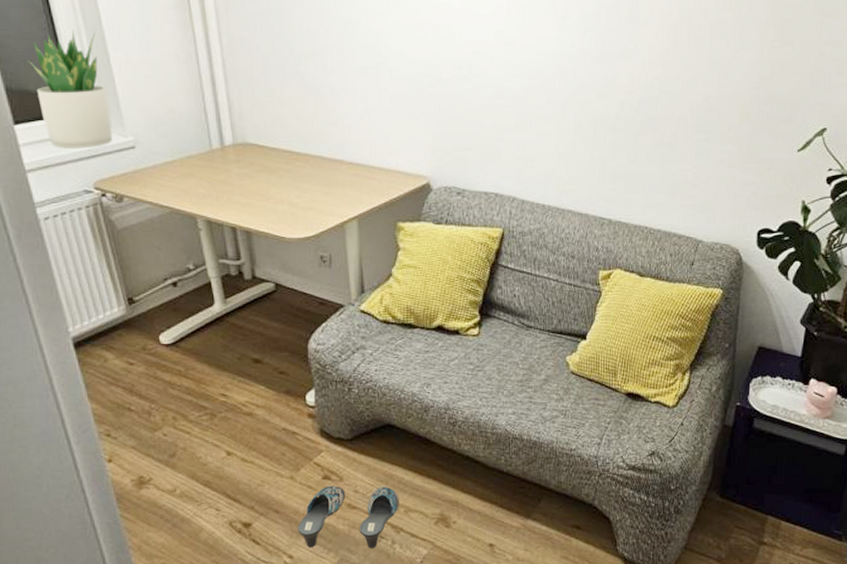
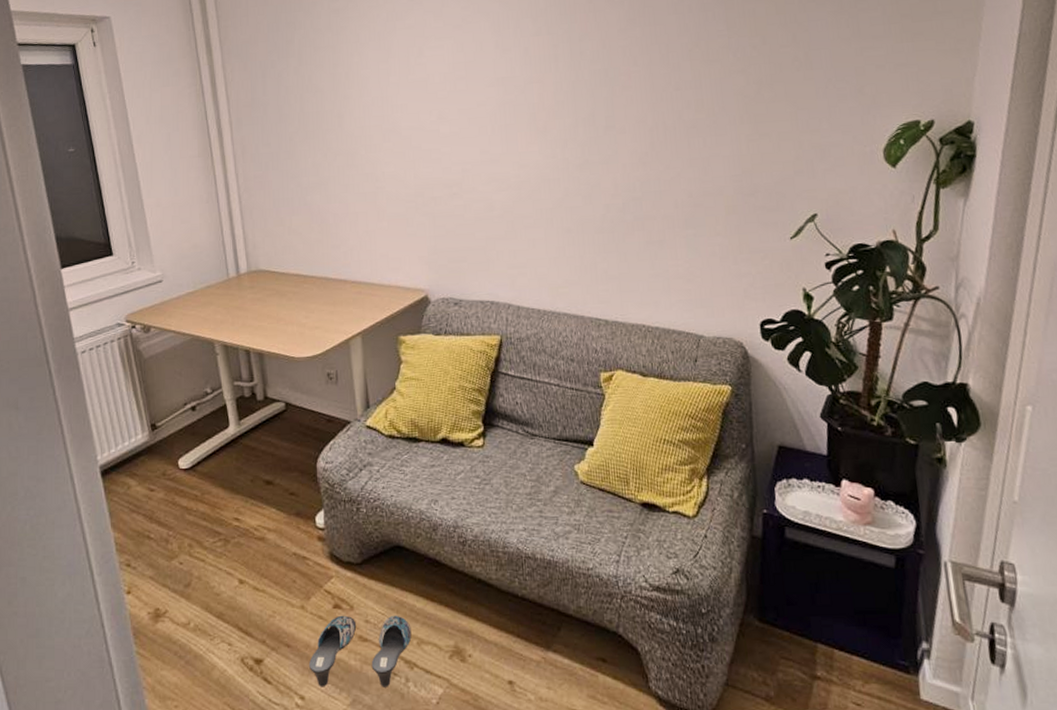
planter: present [26,29,112,149] -> none [75,181,143,287]

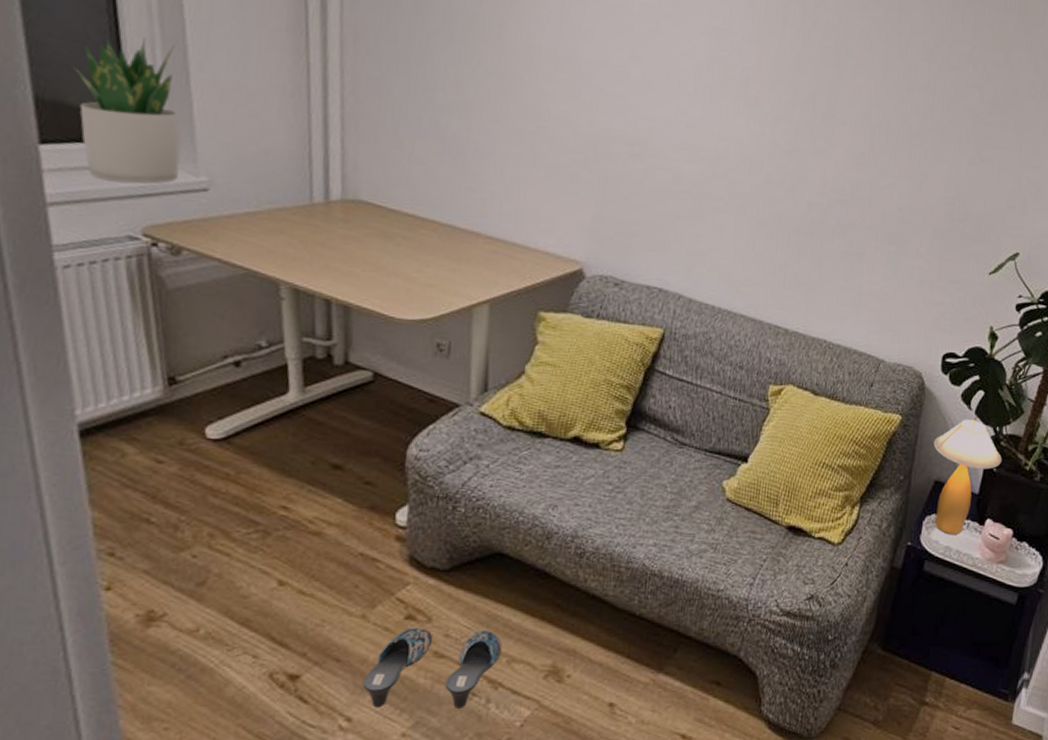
planter: none [75,181,143,287] -> present [71,37,181,185]
table lamp: none [769,376,846,499] -> present [931,414,1002,534]

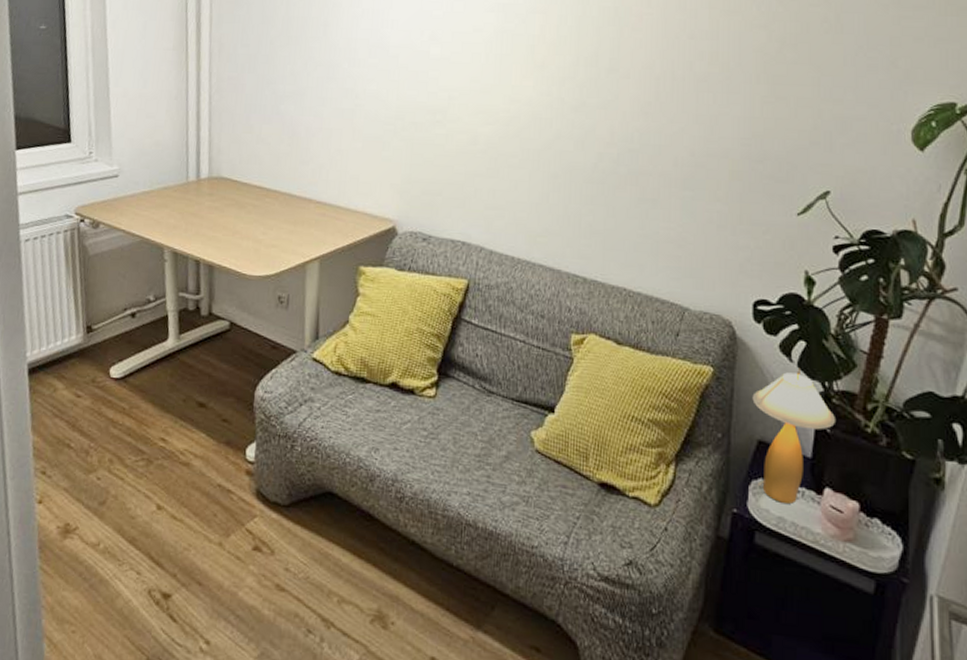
planter: present [71,37,181,185] -> none [38,65,102,175]
slippers: present [363,627,502,709] -> none [219,558,334,644]

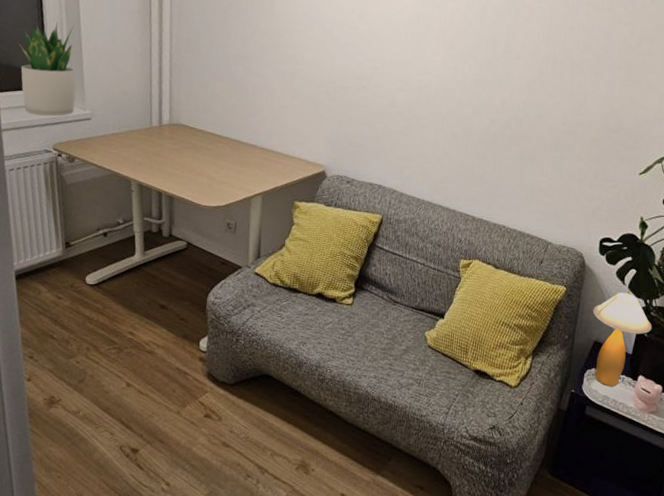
planter: none [38,65,102,175] -> present [17,21,76,117]

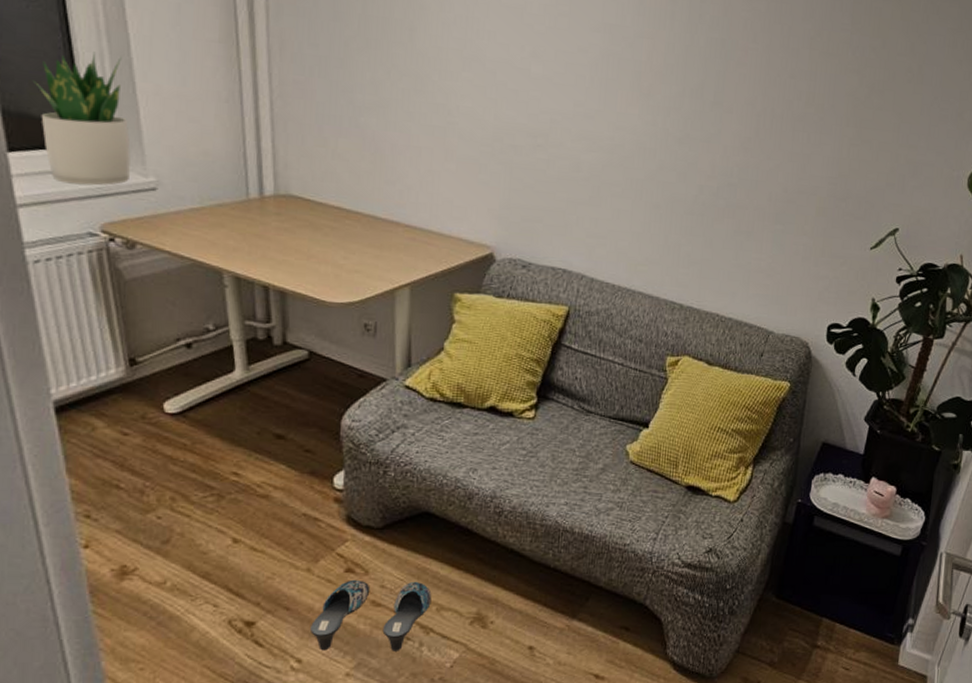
slippers: none [177,423,268,485] -> present [310,579,432,651]
table lamp: present [591,289,653,386] -> none [819,381,886,492]

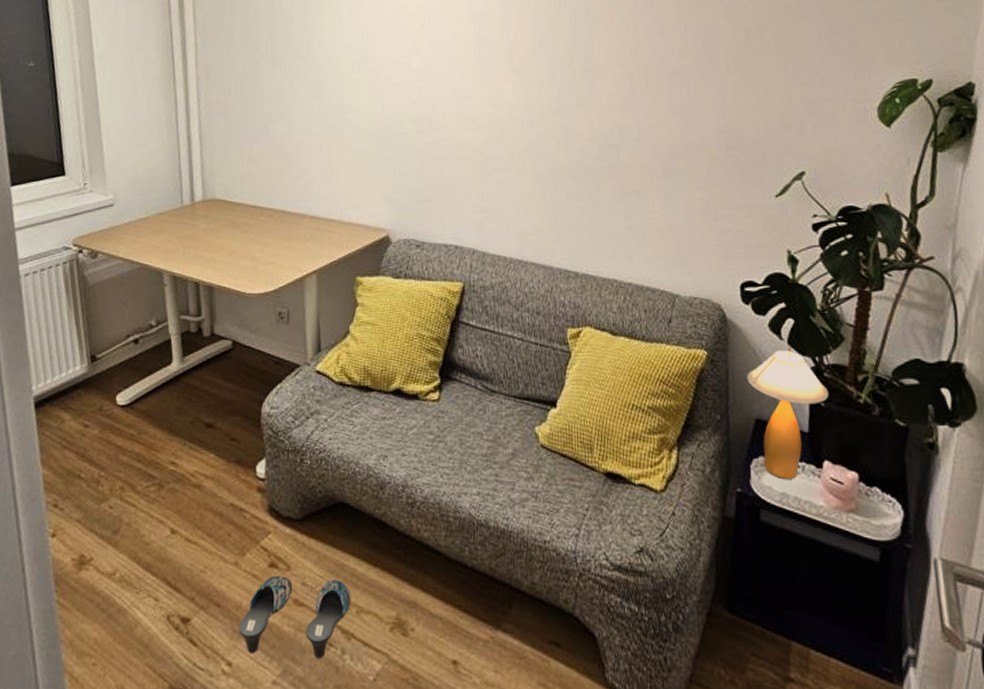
planter: present [32,51,131,186] -> none [29,99,96,207]
table lamp: none [819,381,886,492] -> present [747,345,830,479]

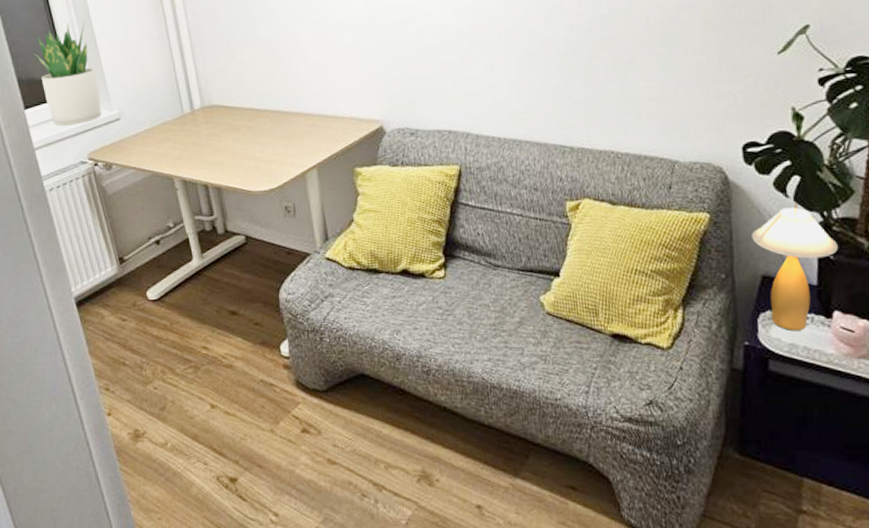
planter: none [29,99,96,207] -> present [33,21,101,127]
slippers: present [239,575,351,659] -> none [281,439,379,507]

